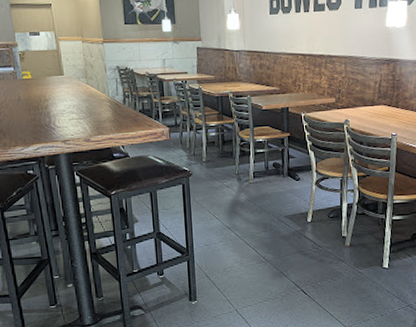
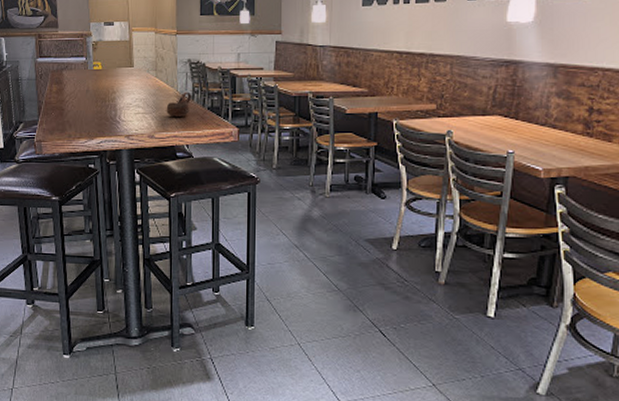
cup: none [99,96,124,121] -> present [166,91,192,117]

